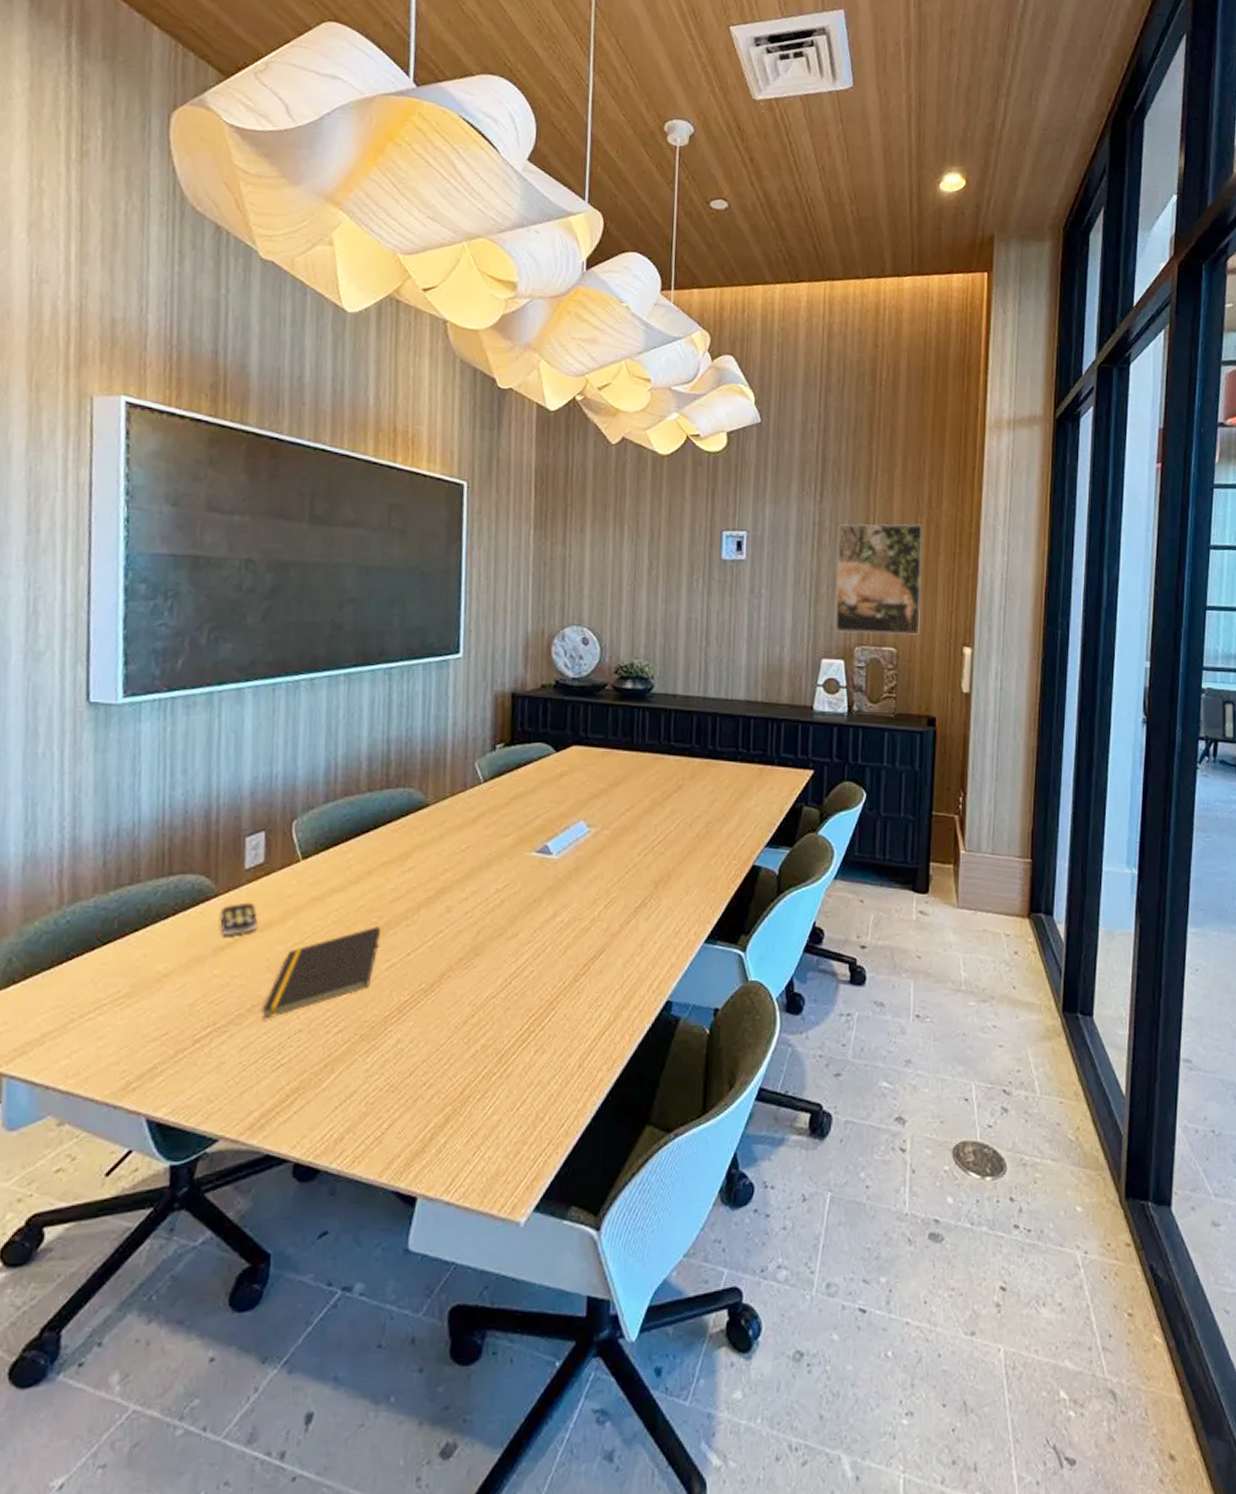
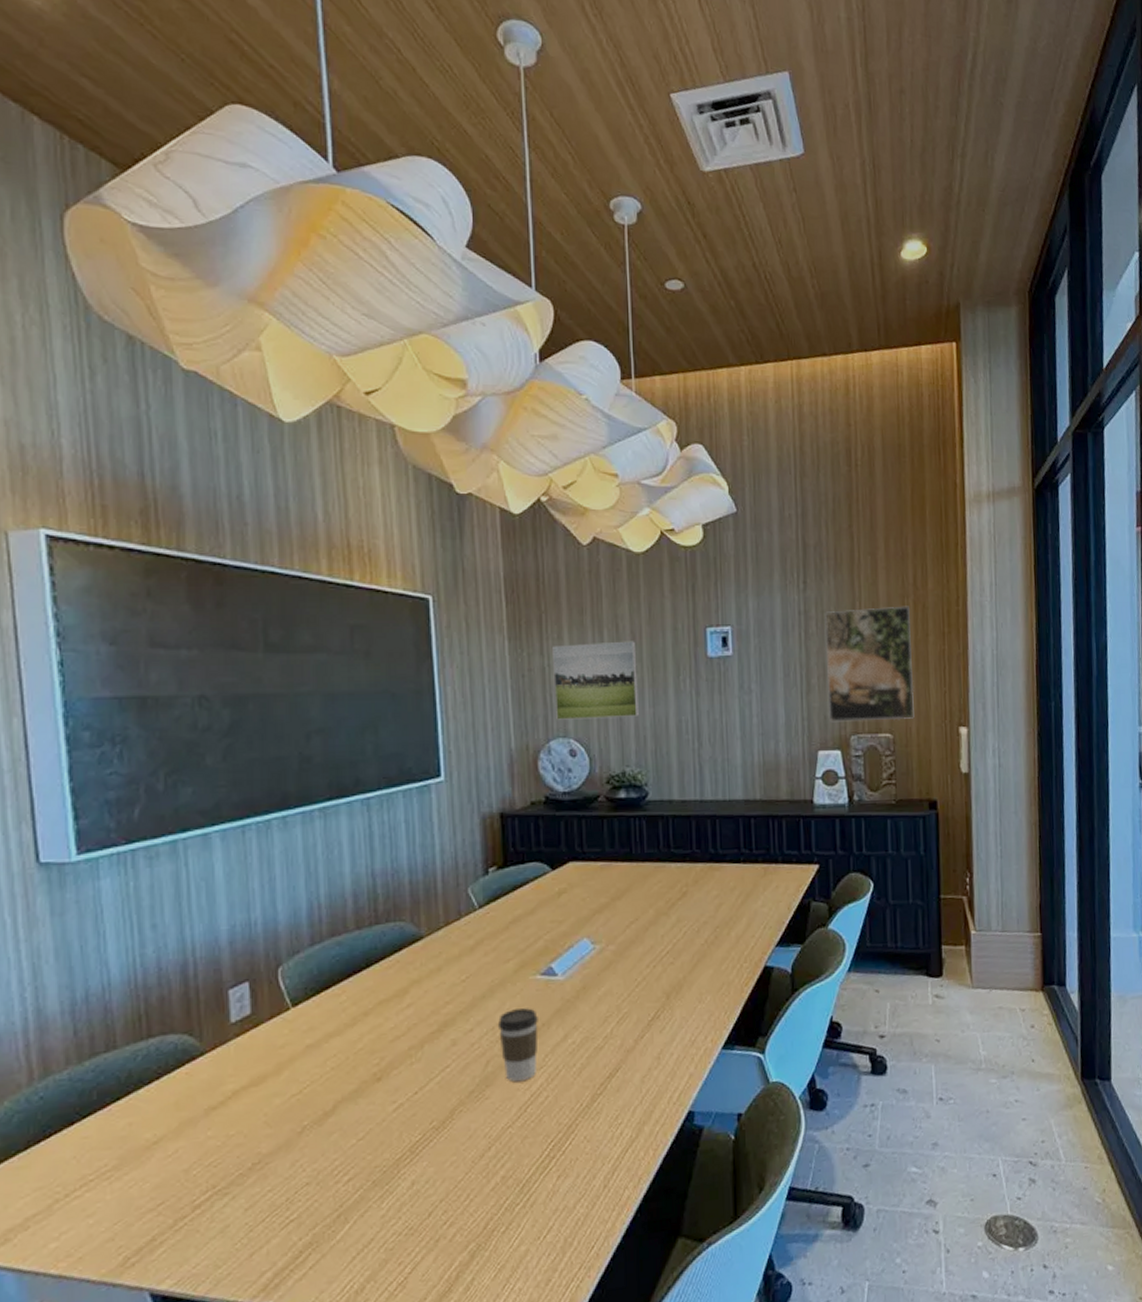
remote control: present [219,902,259,935] -> none [207,1057,252,1094]
notepad: present [261,926,382,1019] -> none [264,1067,385,1176]
coffee cup: none [491,883,530,954] -> present [497,1008,538,1082]
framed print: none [572,537,655,611] -> present [553,641,639,720]

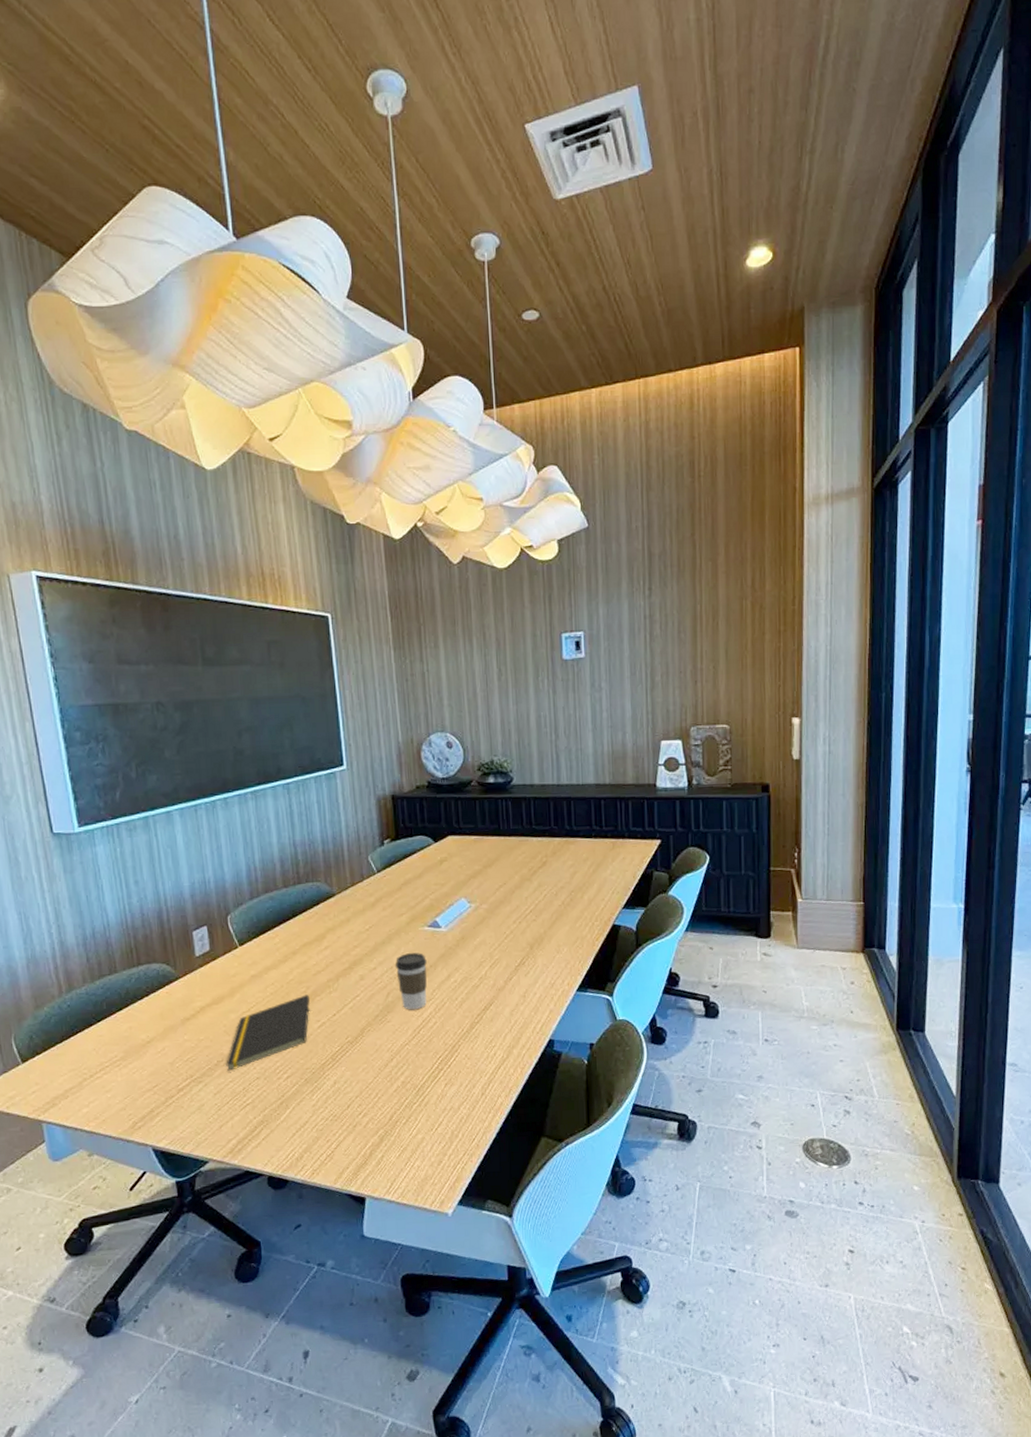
notepad: none [264,1067,385,1176] -> present [226,994,310,1071]
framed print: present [553,641,639,720] -> none [430,647,504,717]
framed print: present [825,606,914,722] -> none [668,607,751,715]

